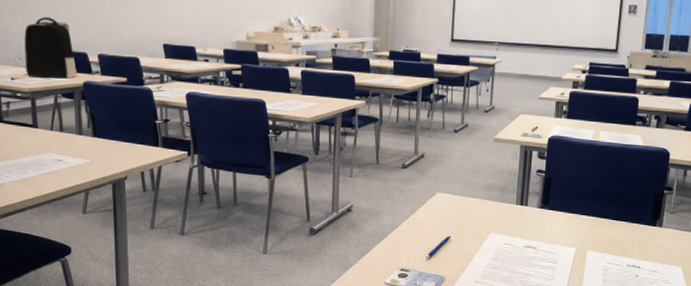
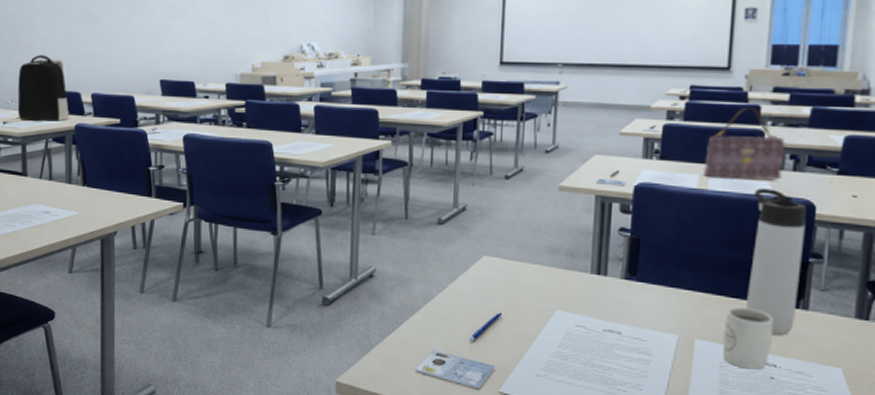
handbag: none [597,79,652,135] -> present [704,106,786,181]
mug: none [605,227,640,271] -> present [722,307,774,370]
thermos bottle: none [621,140,664,245] -> present [745,188,807,335]

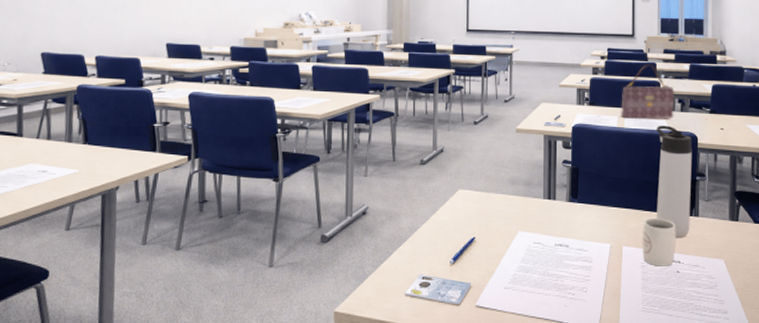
backpack: present [17,55,69,122] -> none [14,19,71,83]

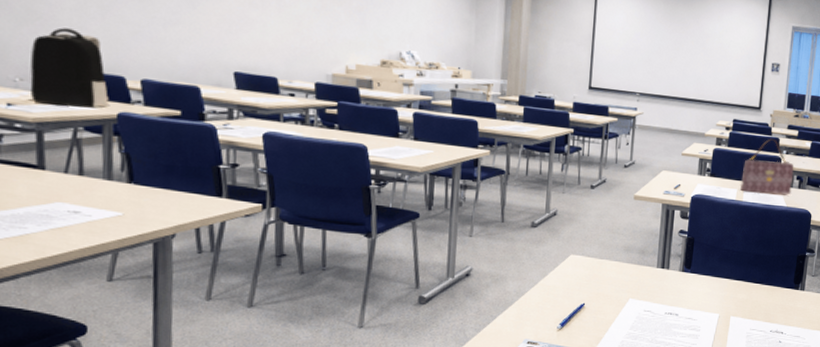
backpack: none [14,19,71,83] -> present [29,27,109,108]
mug: present [642,219,676,266] -> none [748,291,783,337]
thermos bottle: present [656,125,692,237] -> none [764,201,806,310]

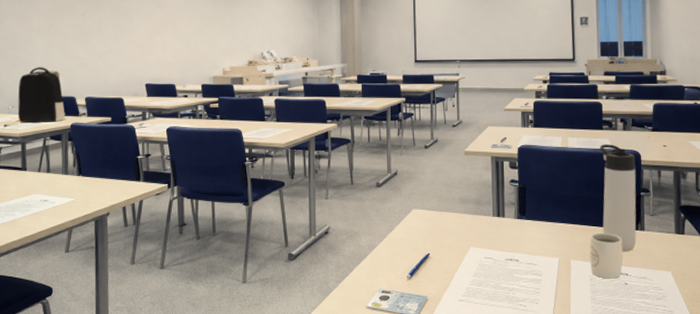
handbag: present [740,138,794,195] -> none [564,86,617,140]
mug: none [748,291,783,337] -> present [589,233,623,279]
thermos bottle: none [764,201,806,310] -> present [600,144,637,251]

